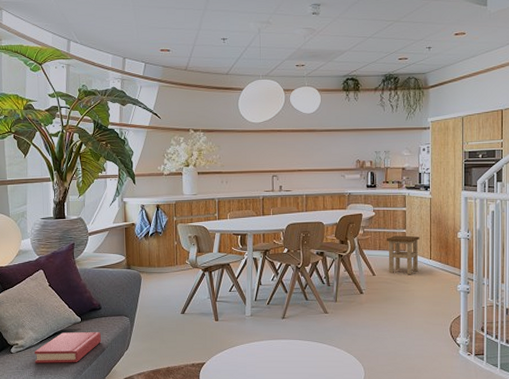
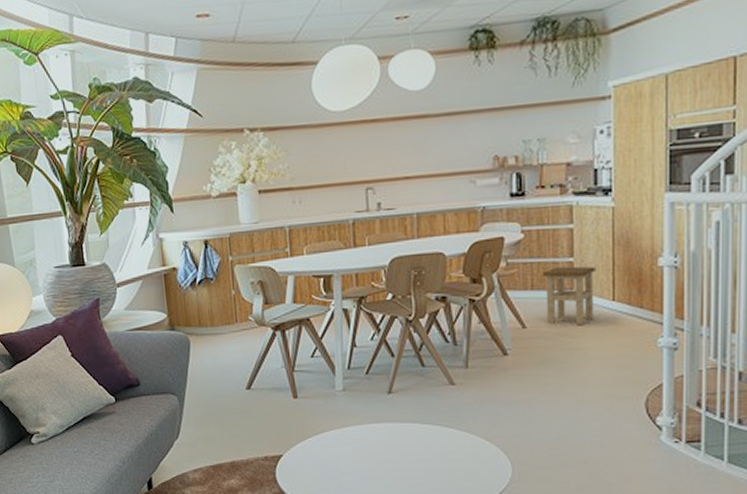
hardback book: present [34,332,101,363] -> none [60,416,143,457]

